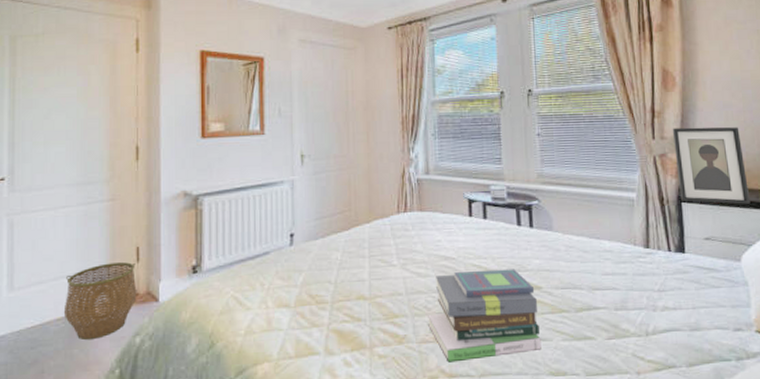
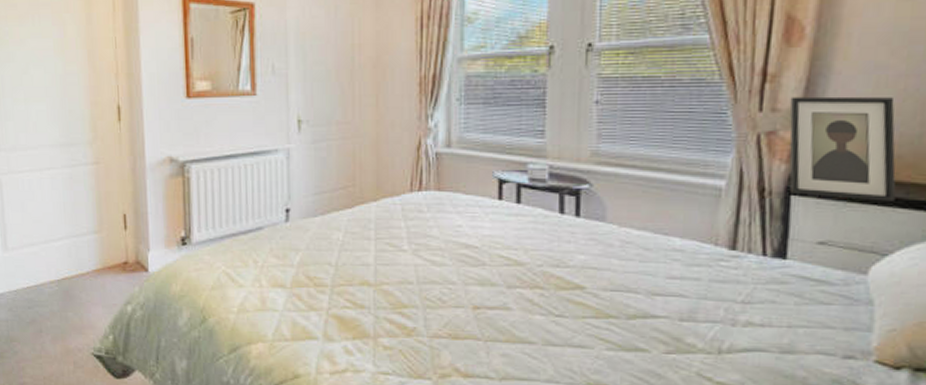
basket: present [63,262,137,340] -> none [56,229,127,304]
books: present [428,269,542,363] -> none [442,262,579,362]

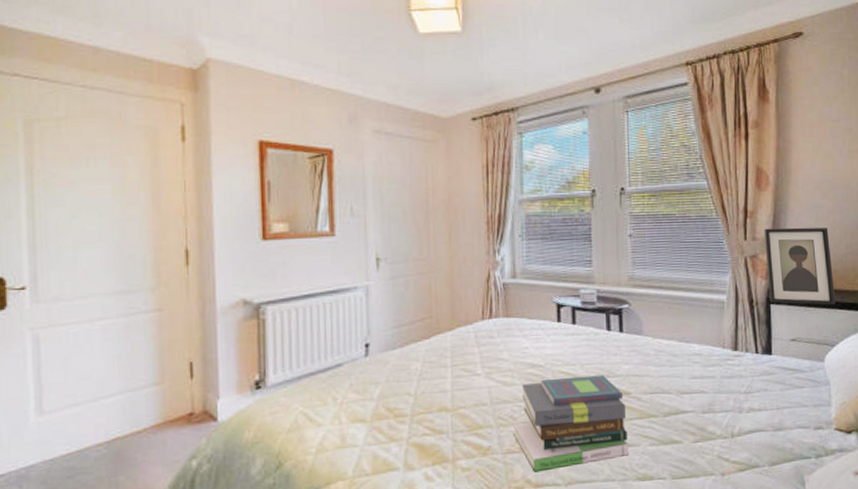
books: none [442,262,579,362] -> present [514,375,629,472]

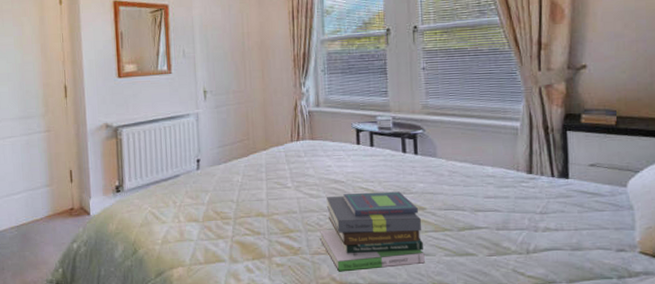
picture frame: present [764,227,836,305] -> none [559,57,640,133]

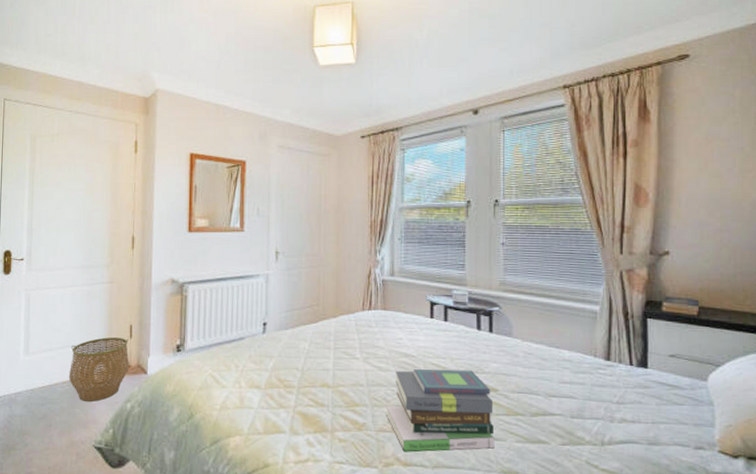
basket: none [15,183,73,244] -> present [68,337,129,402]

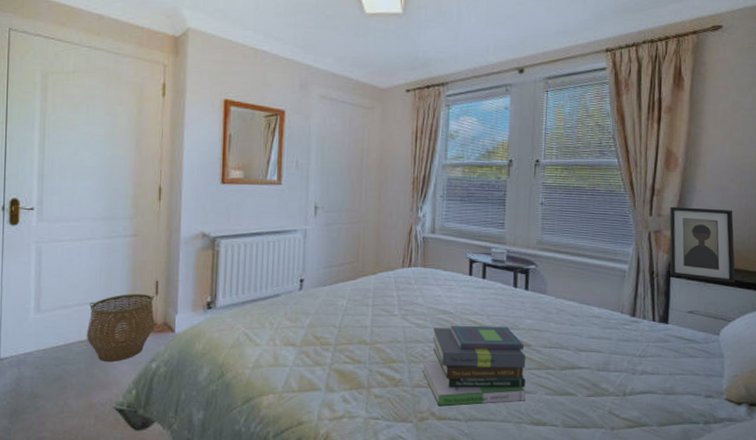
picture frame: none [642,244,722,324] -> present [669,206,736,283]

